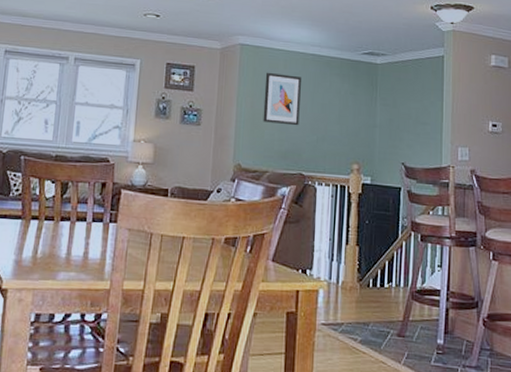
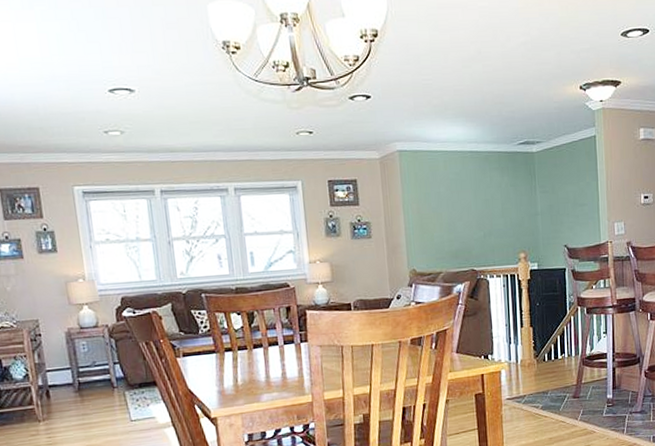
wall art: present [263,72,301,126] -> none [427,175,465,226]

